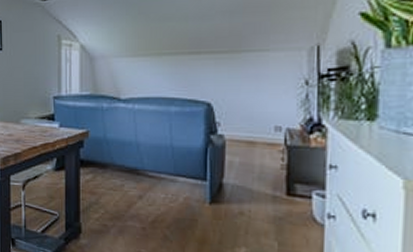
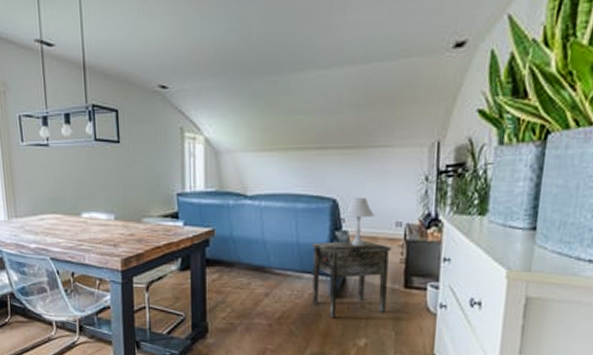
side table: none [186,144,272,224] -> present [312,240,392,318]
table lamp: none [218,102,252,150] -> present [343,198,375,246]

